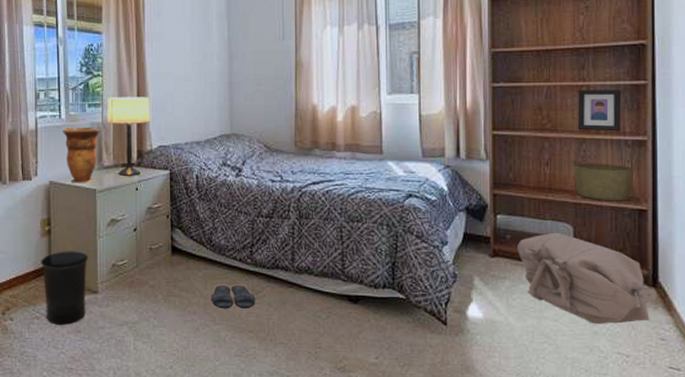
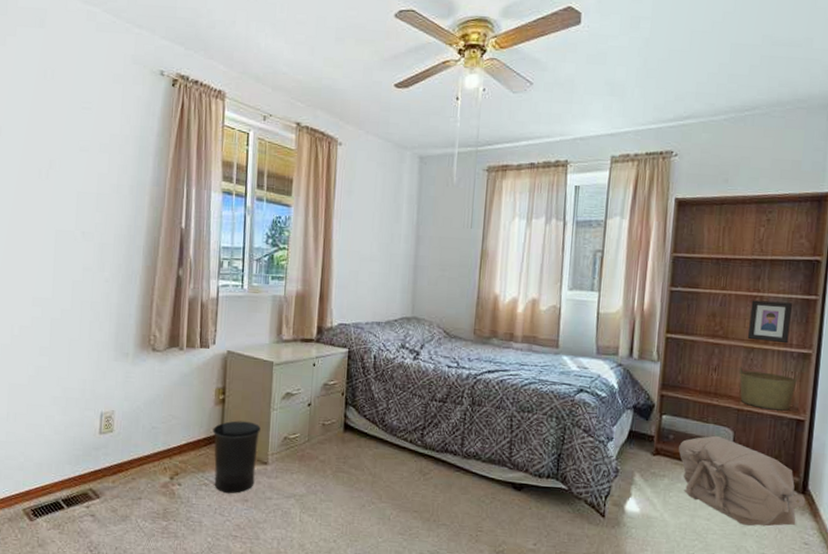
decorative vase: present [63,127,101,183] -> none [244,298,282,355]
table lamp: present [107,97,151,177] -> none [289,271,334,352]
slippers: present [211,284,256,308] -> none [379,465,423,489]

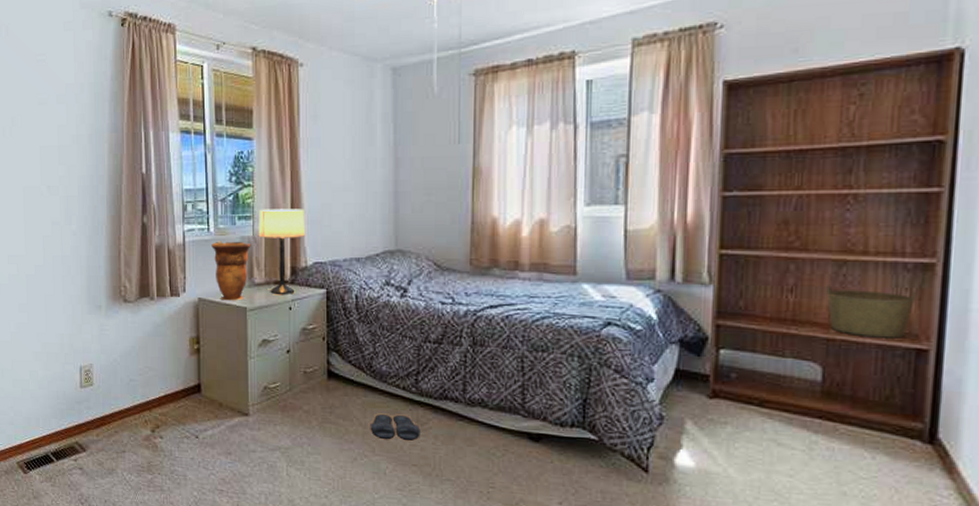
waste bin: present [212,420,261,493] -> none [190,370,239,446]
decorative vase: none [244,298,282,355] -> present [211,241,251,301]
table lamp: none [289,271,334,352] -> present [258,209,306,295]
slippers: none [379,465,423,489] -> present [370,414,420,440]
duffel bag: present [679,435,806,527] -> none [745,372,935,485]
picture frame: present [748,300,792,344] -> none [838,199,902,252]

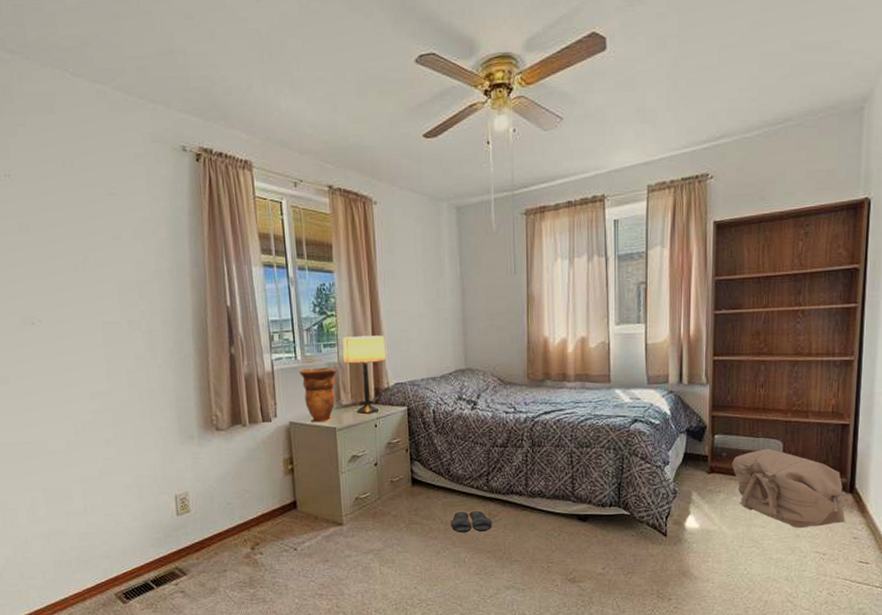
duffel bag: none [745,372,935,485] -> present [732,448,854,528]
basket: present [826,285,915,339] -> none [785,380,841,418]

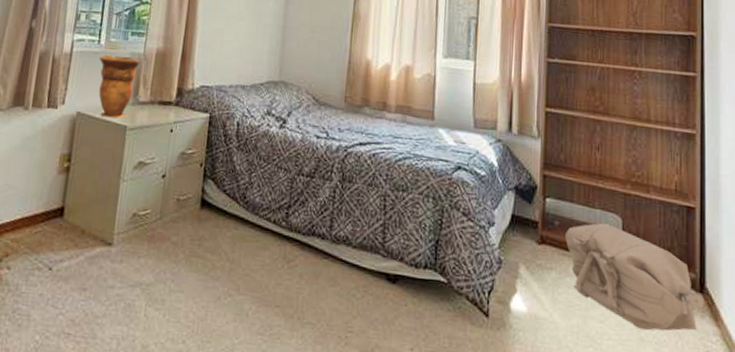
table lamp: present [343,335,387,415] -> none [149,27,198,117]
slippers: present [450,510,492,532] -> none [237,249,287,279]

